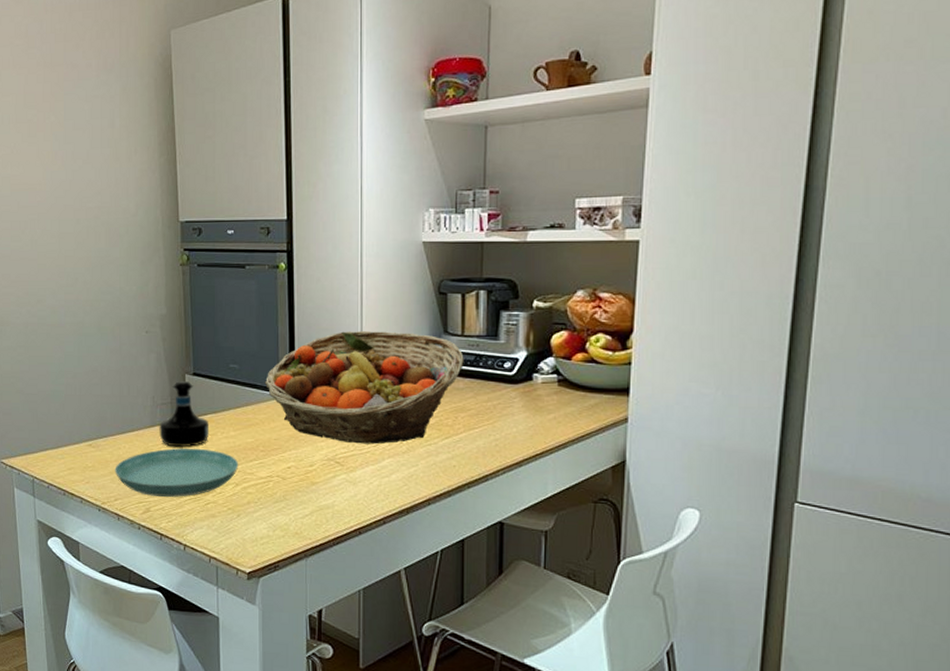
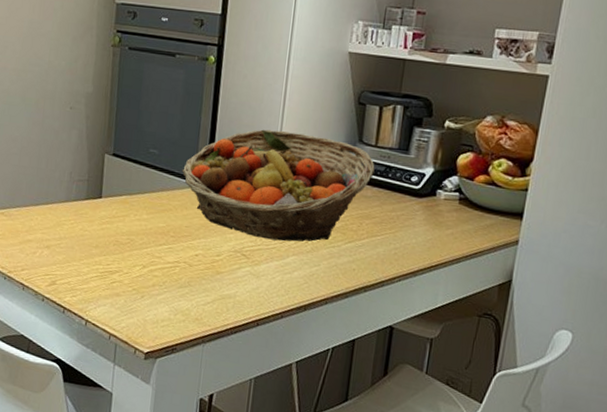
saucer: present [115,448,239,497] -> none [24,225,148,274]
tequila bottle: present [159,380,210,447] -> none [72,159,123,225]

